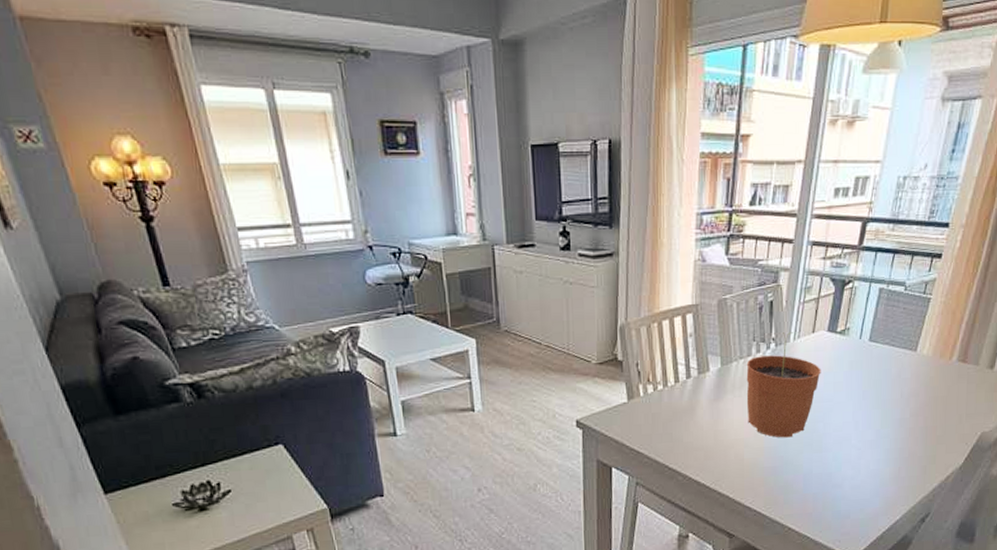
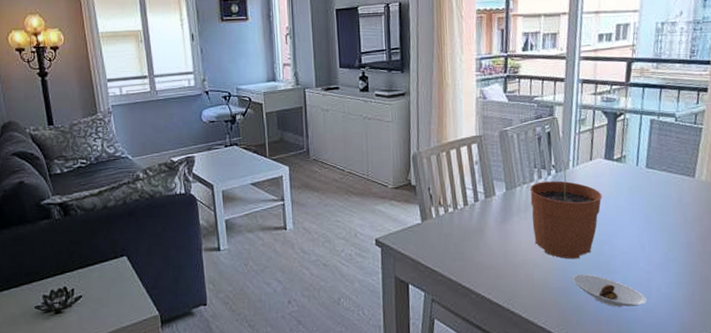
saucer: none [782,452,855,485] -> present [572,274,647,307]

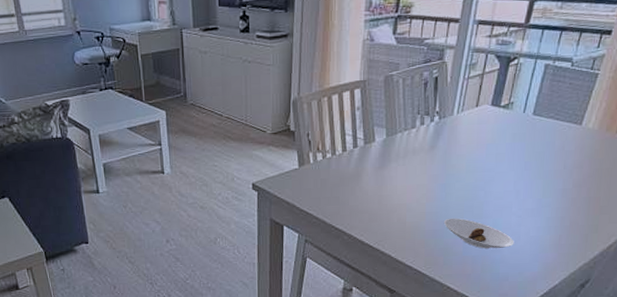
plant pot: present [529,160,602,259] -> none [410,106,484,204]

